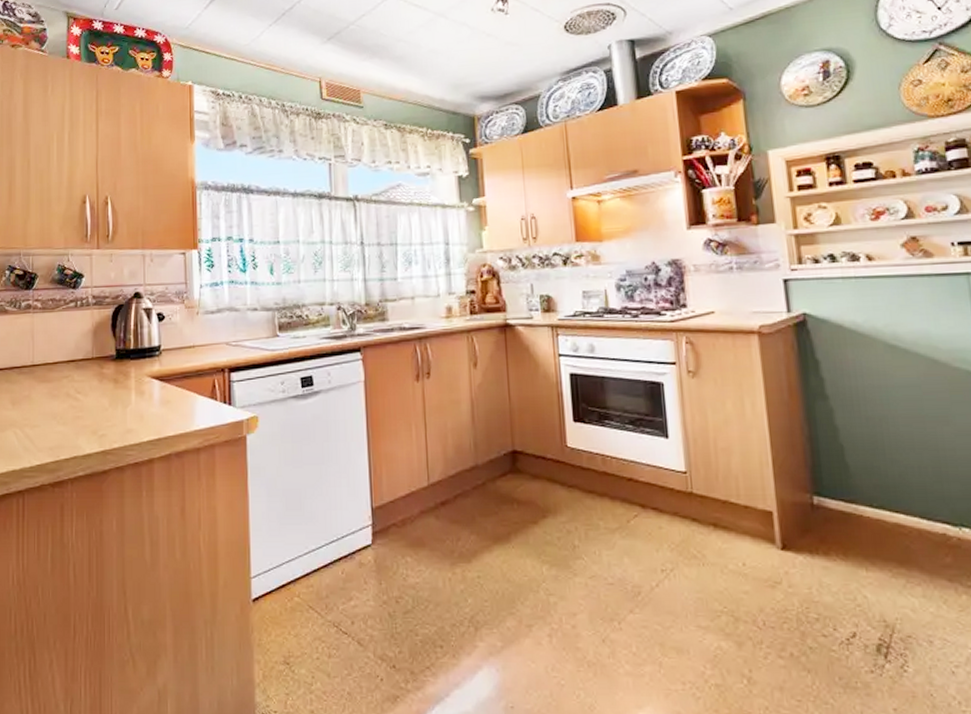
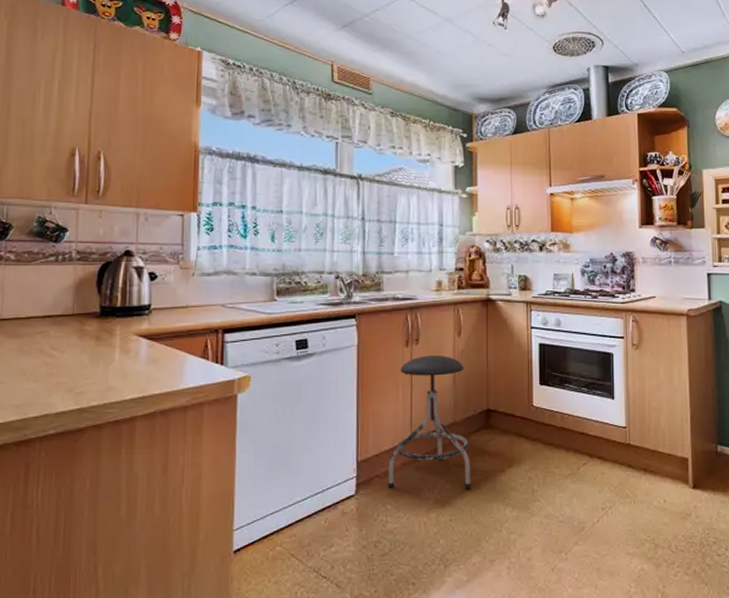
stool: none [405,389,500,541] -> present [388,354,471,488]

